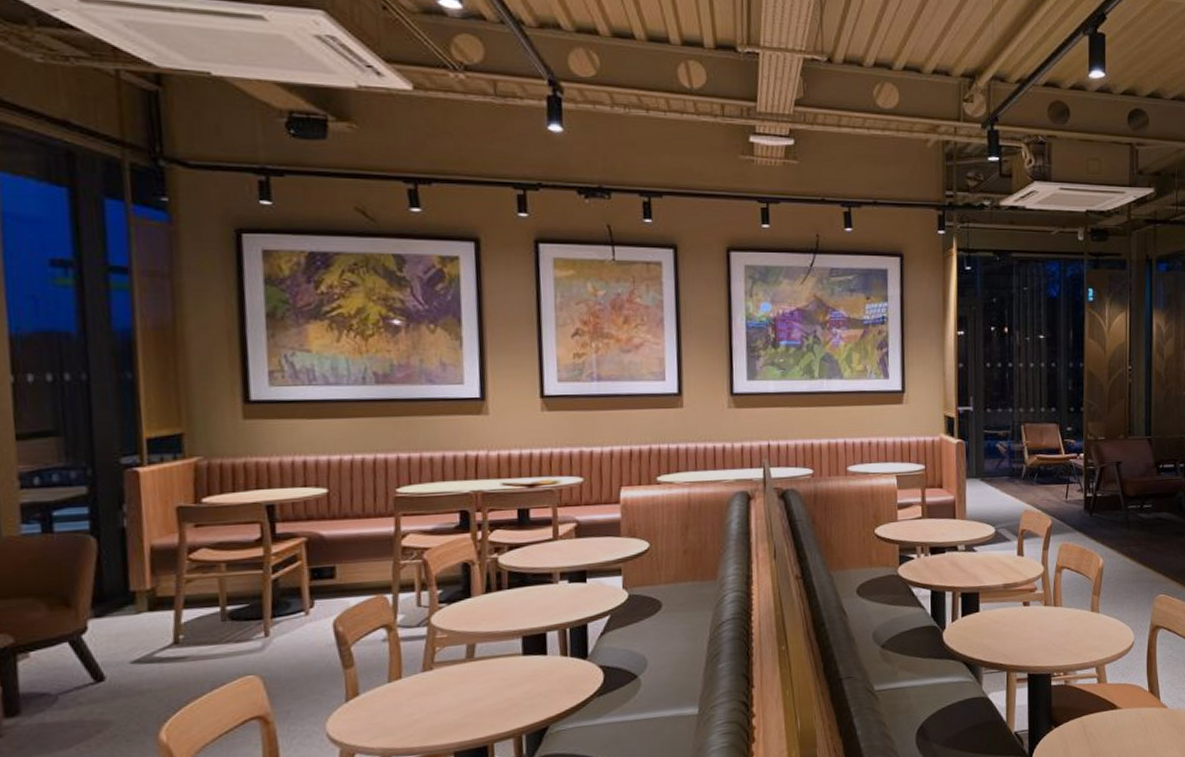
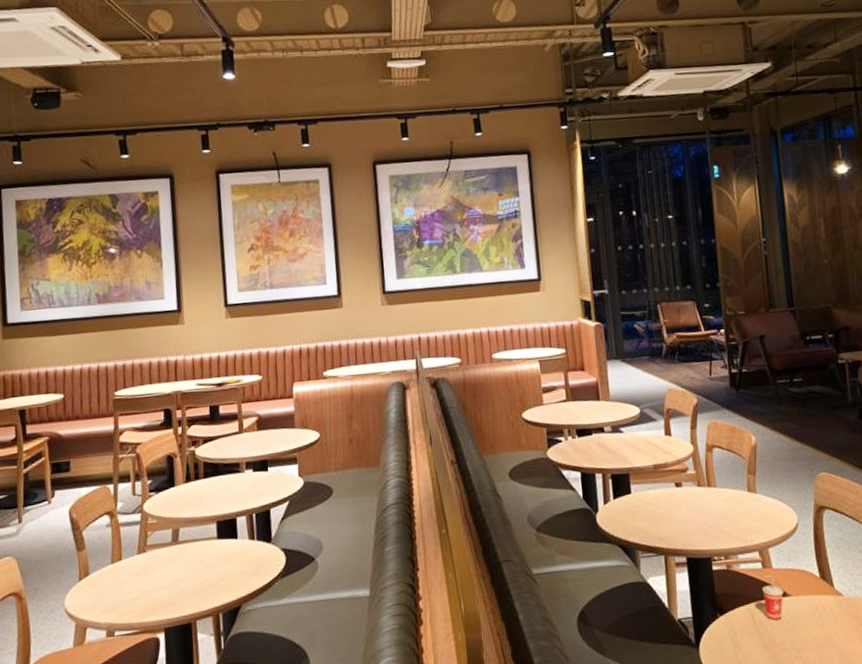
beverage cup: none [1095,689,1115,732] -> present [761,575,784,621]

